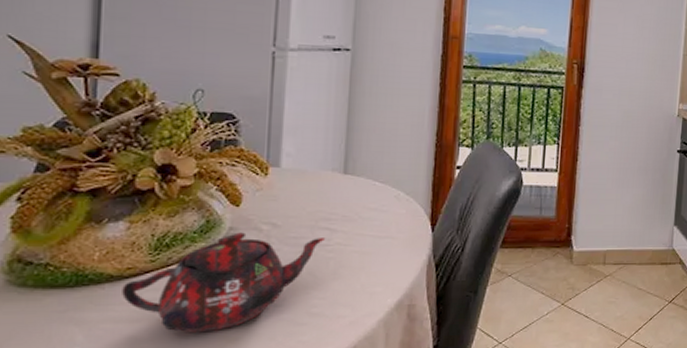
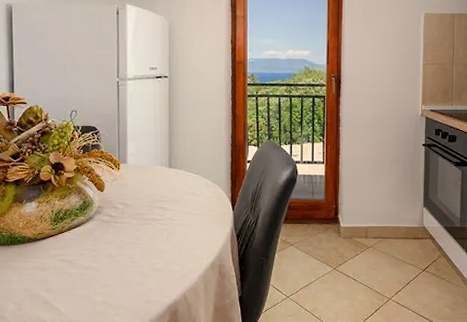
teapot: present [122,232,326,333] -> none [37,210,160,279]

